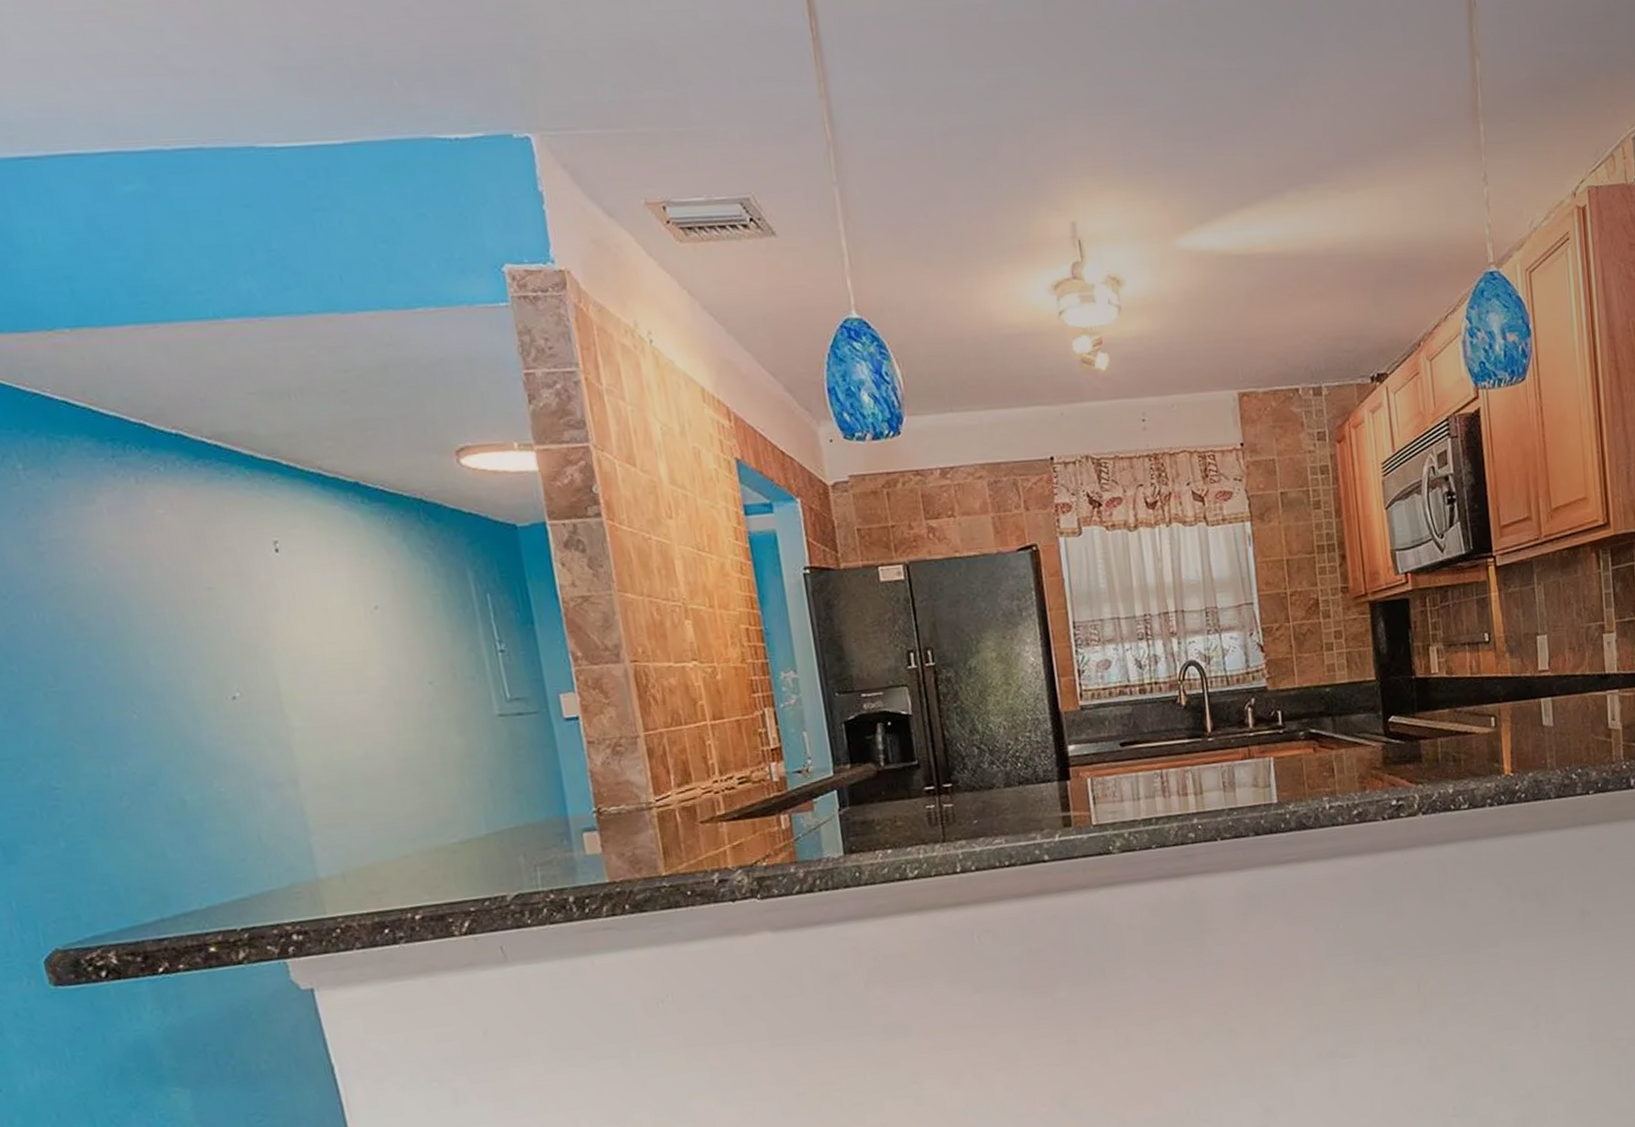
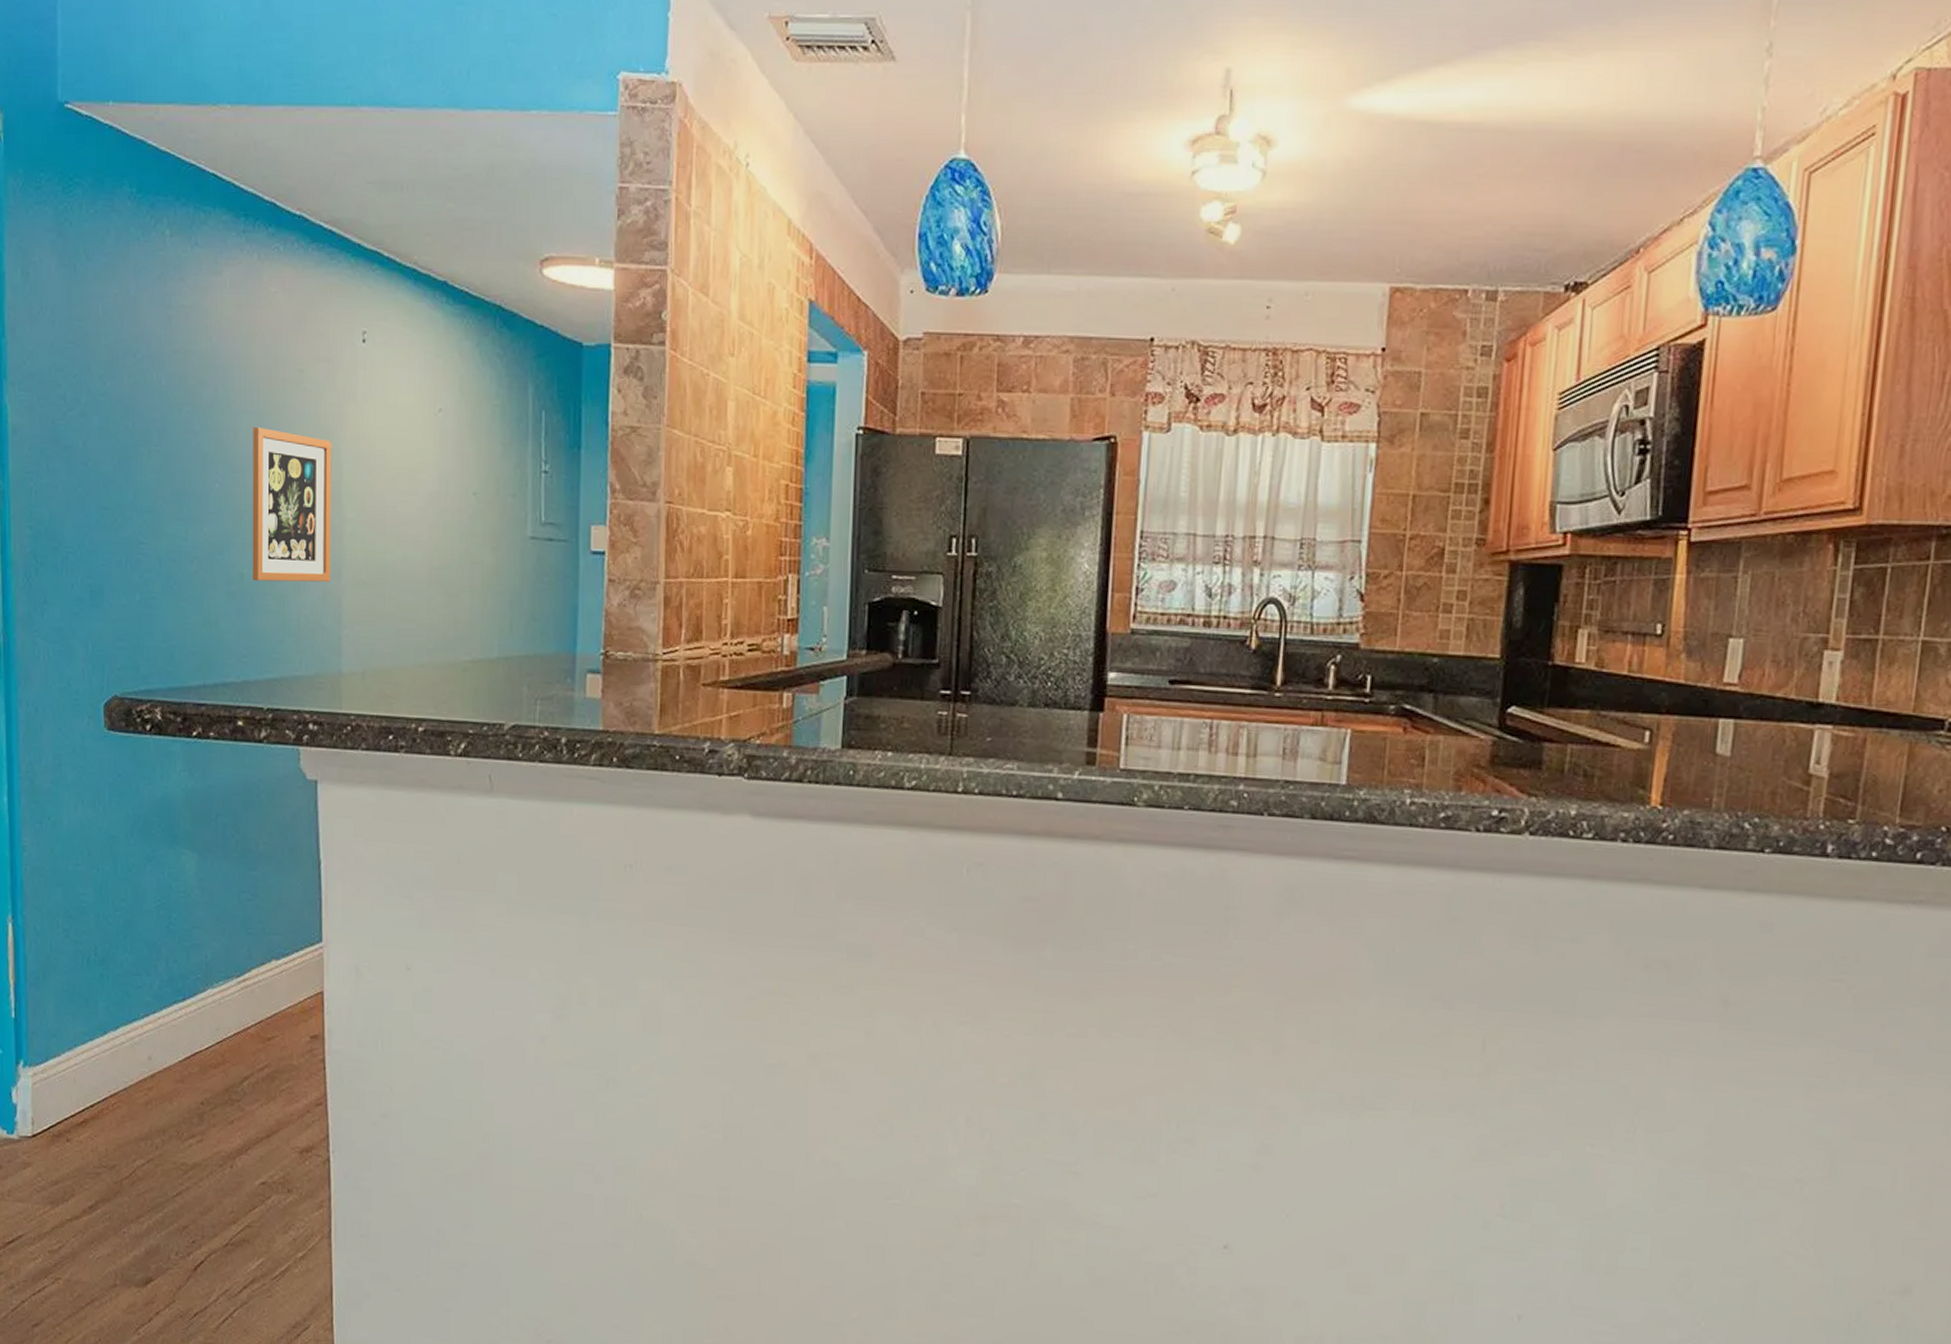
picture frame: none [166,651,287,806] -> present [252,427,332,583]

